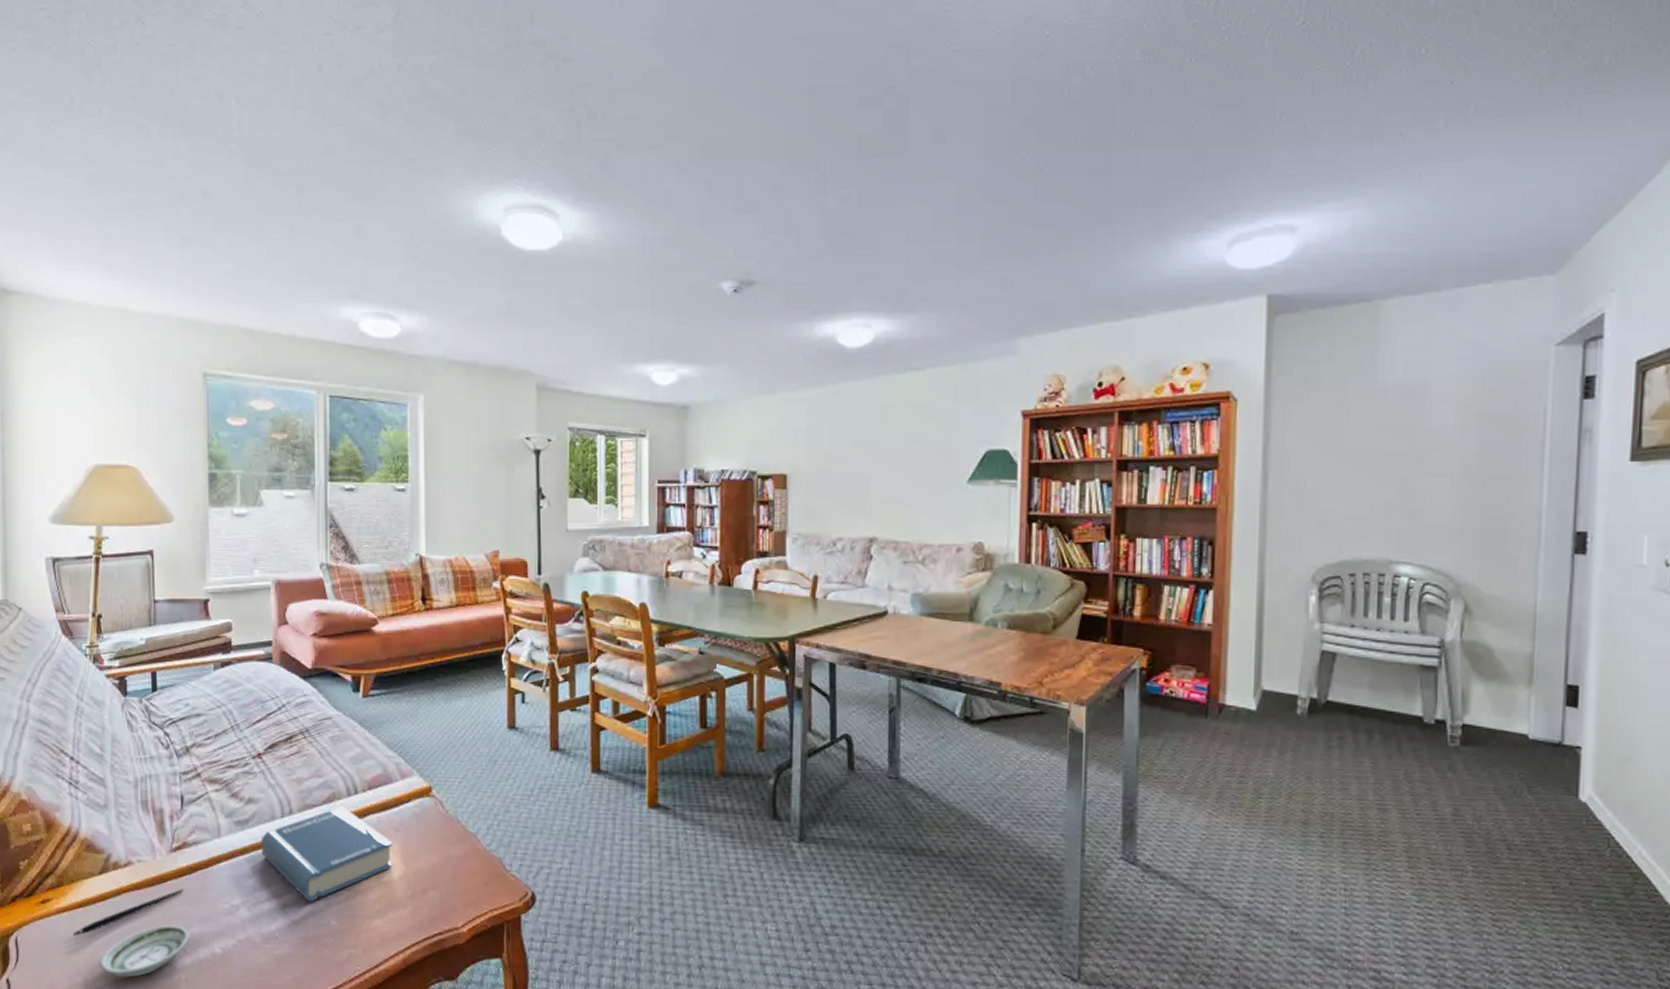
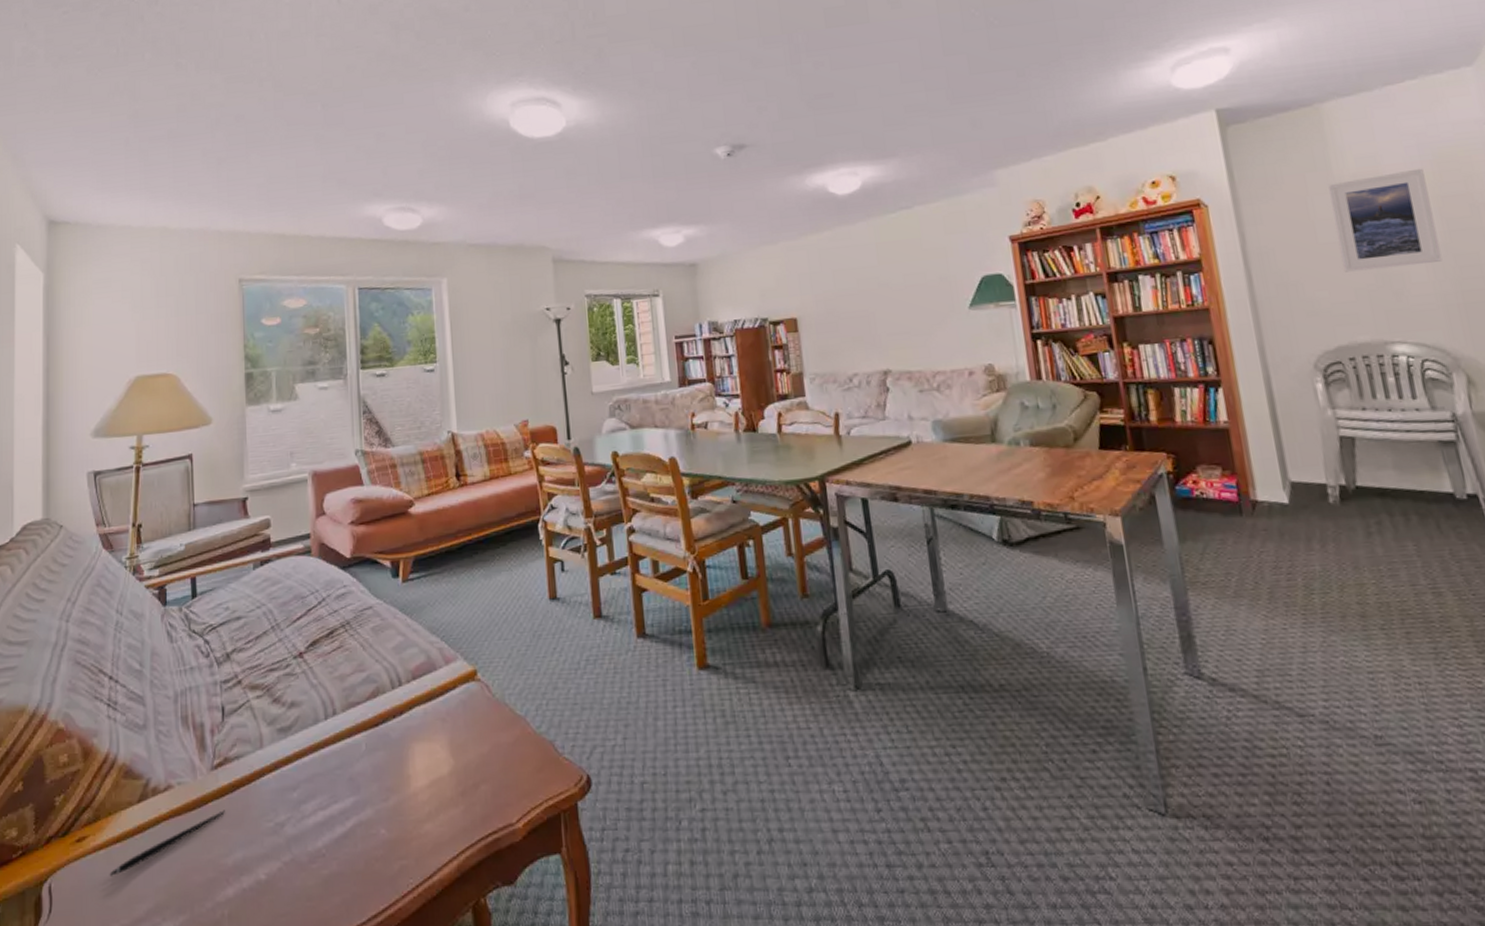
saucer: present [100,924,190,978] -> none [138,852,233,919]
hardback book: present [262,806,393,901] -> none [305,701,442,810]
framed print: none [1364,382,1474,485] -> present [1328,168,1443,272]

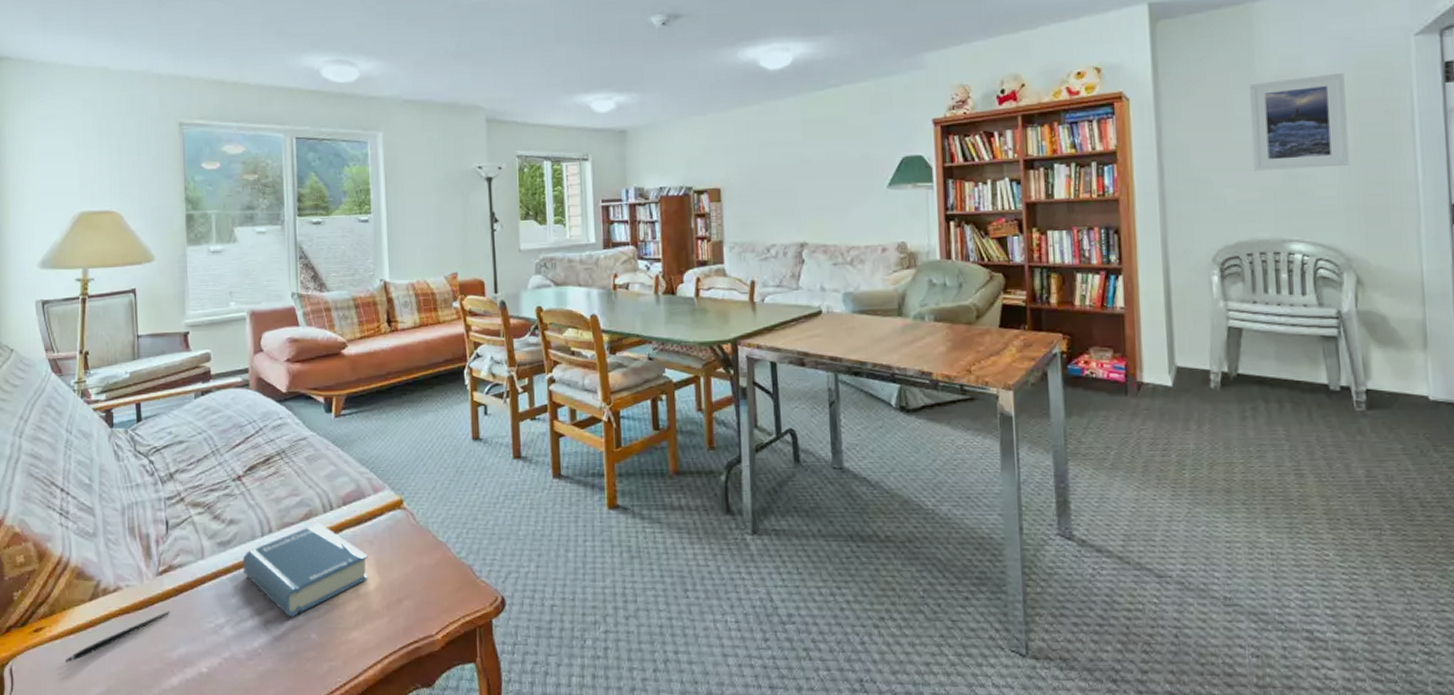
hardback book: none [305,701,442,810] -> present [243,523,369,616]

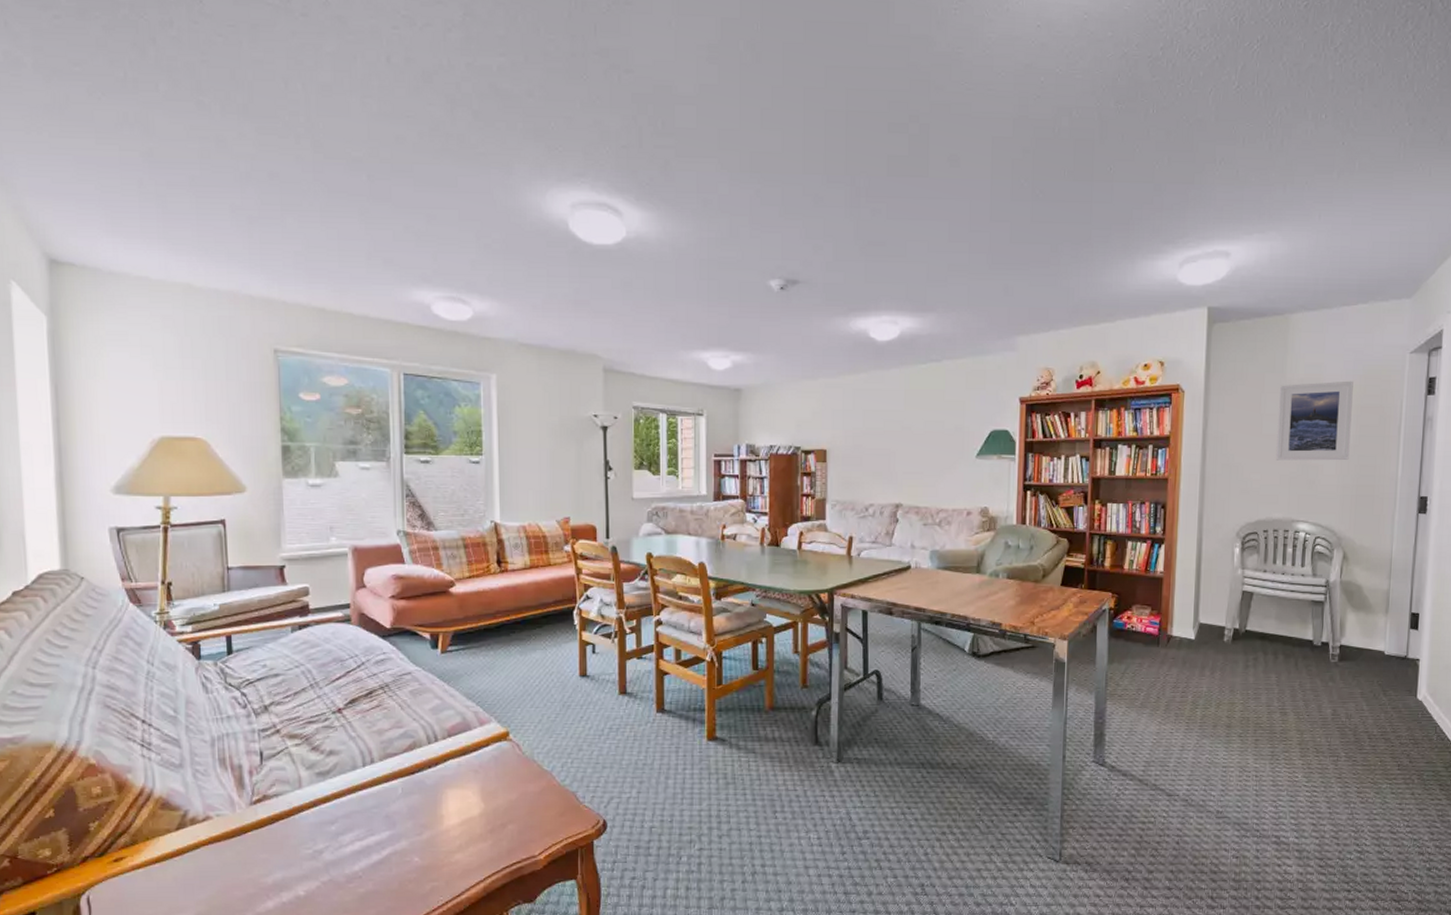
pen: present [64,611,170,663] -> none [149,838,264,890]
hardback book: present [243,523,369,616] -> none [343,753,473,841]

